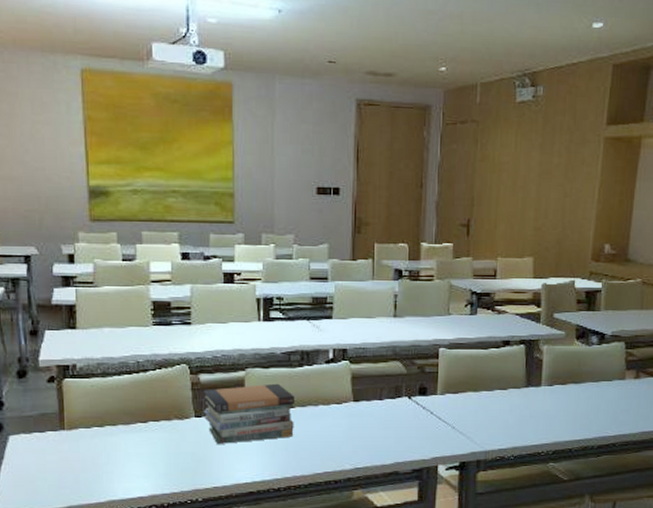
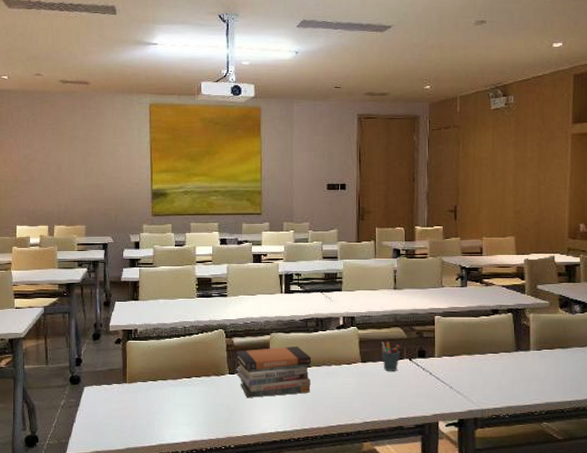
pen holder: none [377,377,399,411] -> present [382,341,400,371]

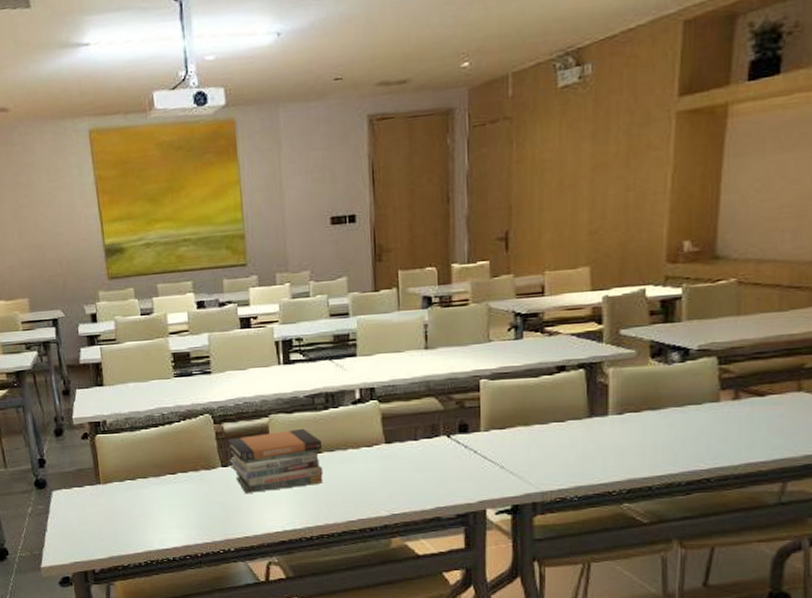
pen holder: present [382,341,400,371] -> none [410,415,435,452]

